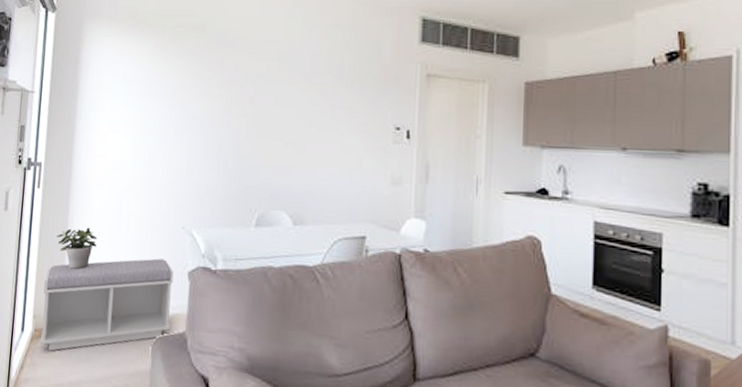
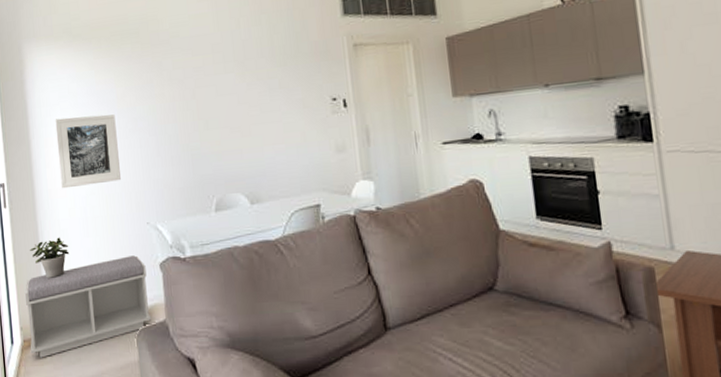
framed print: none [100,104,167,179] -> present [55,114,121,189]

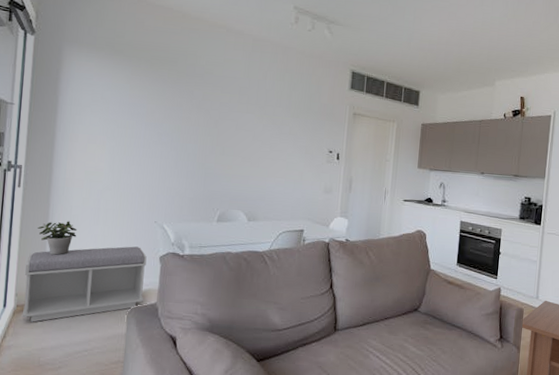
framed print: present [55,114,121,189] -> none [79,118,142,183]

